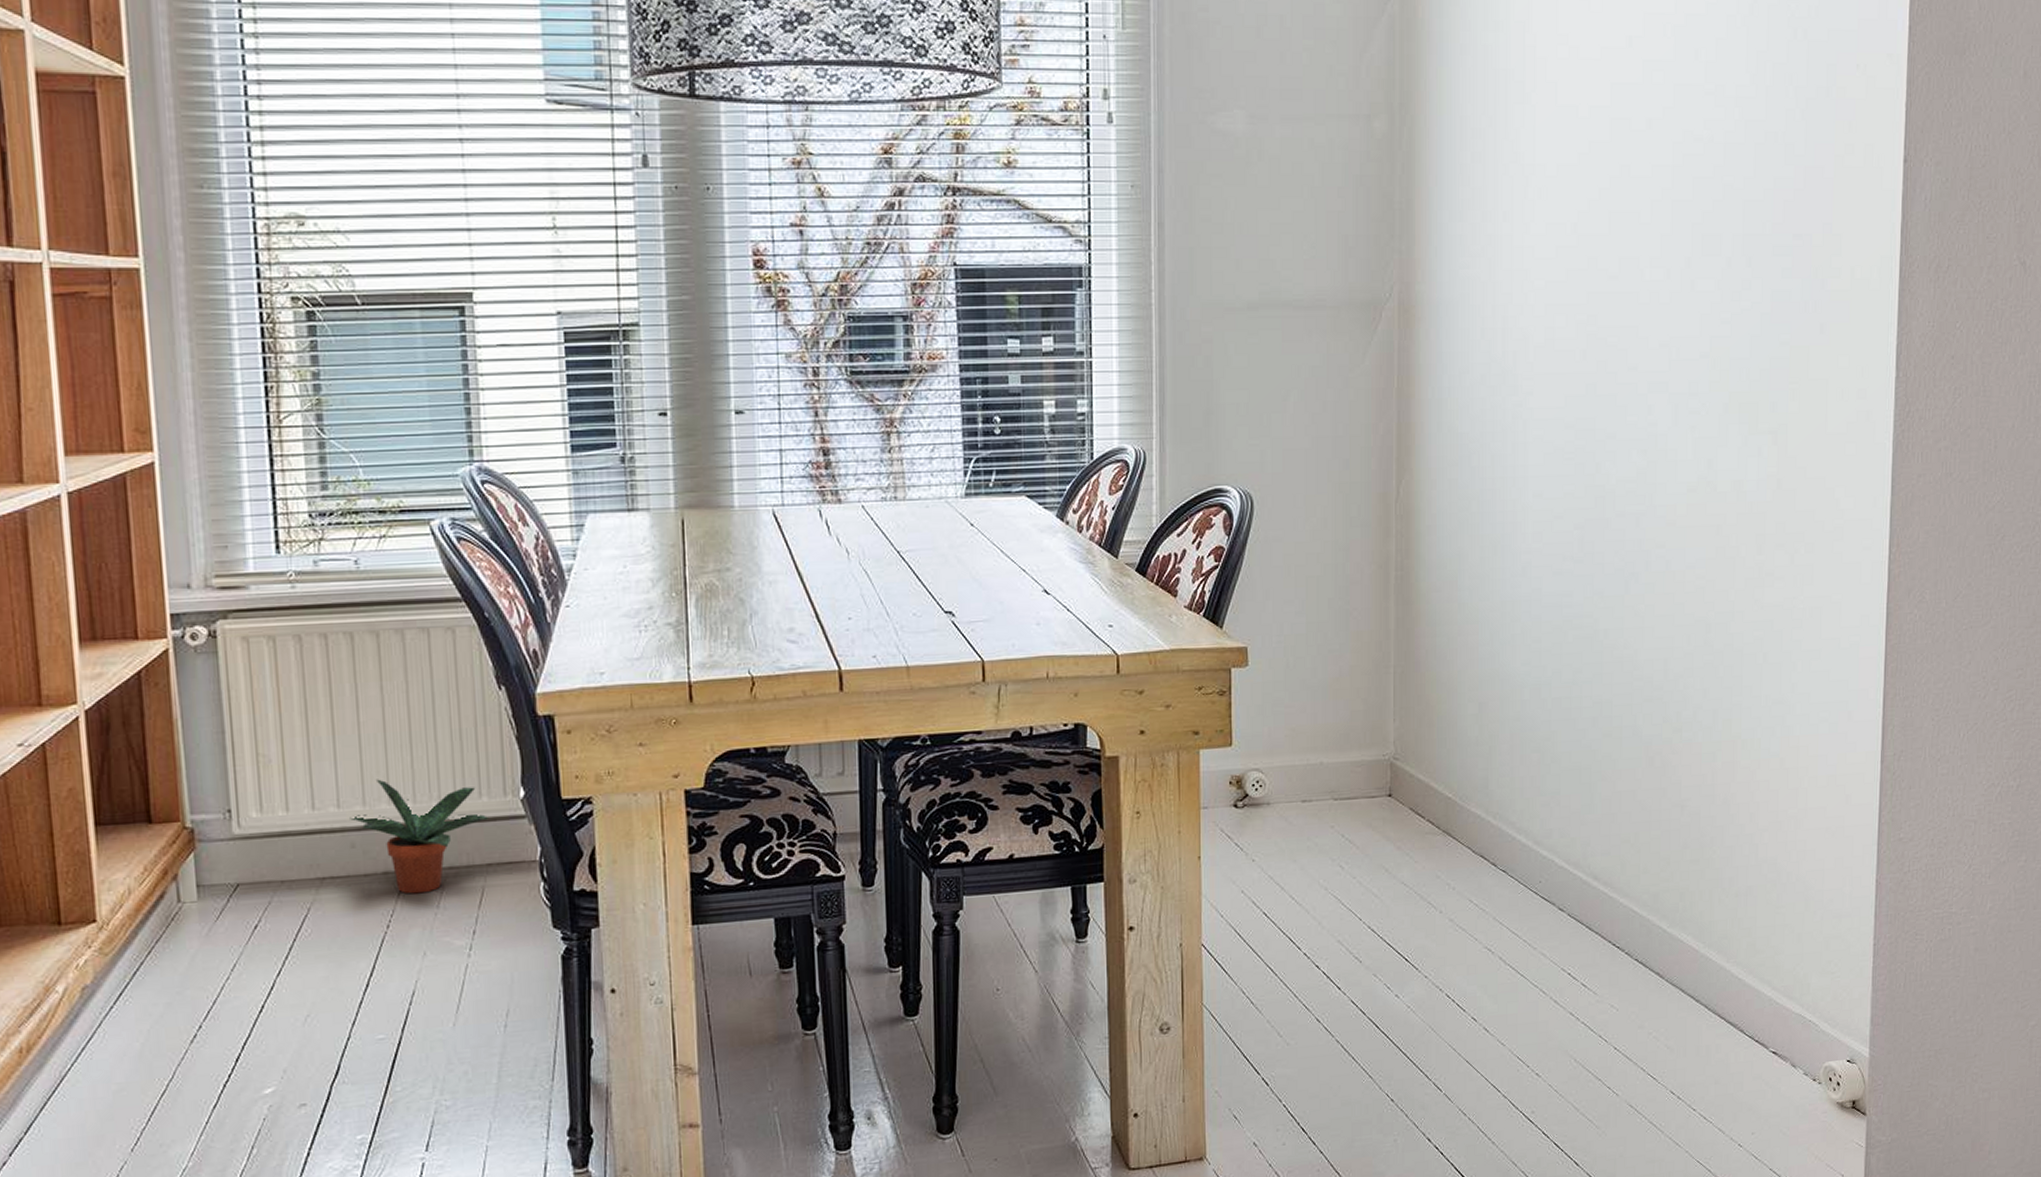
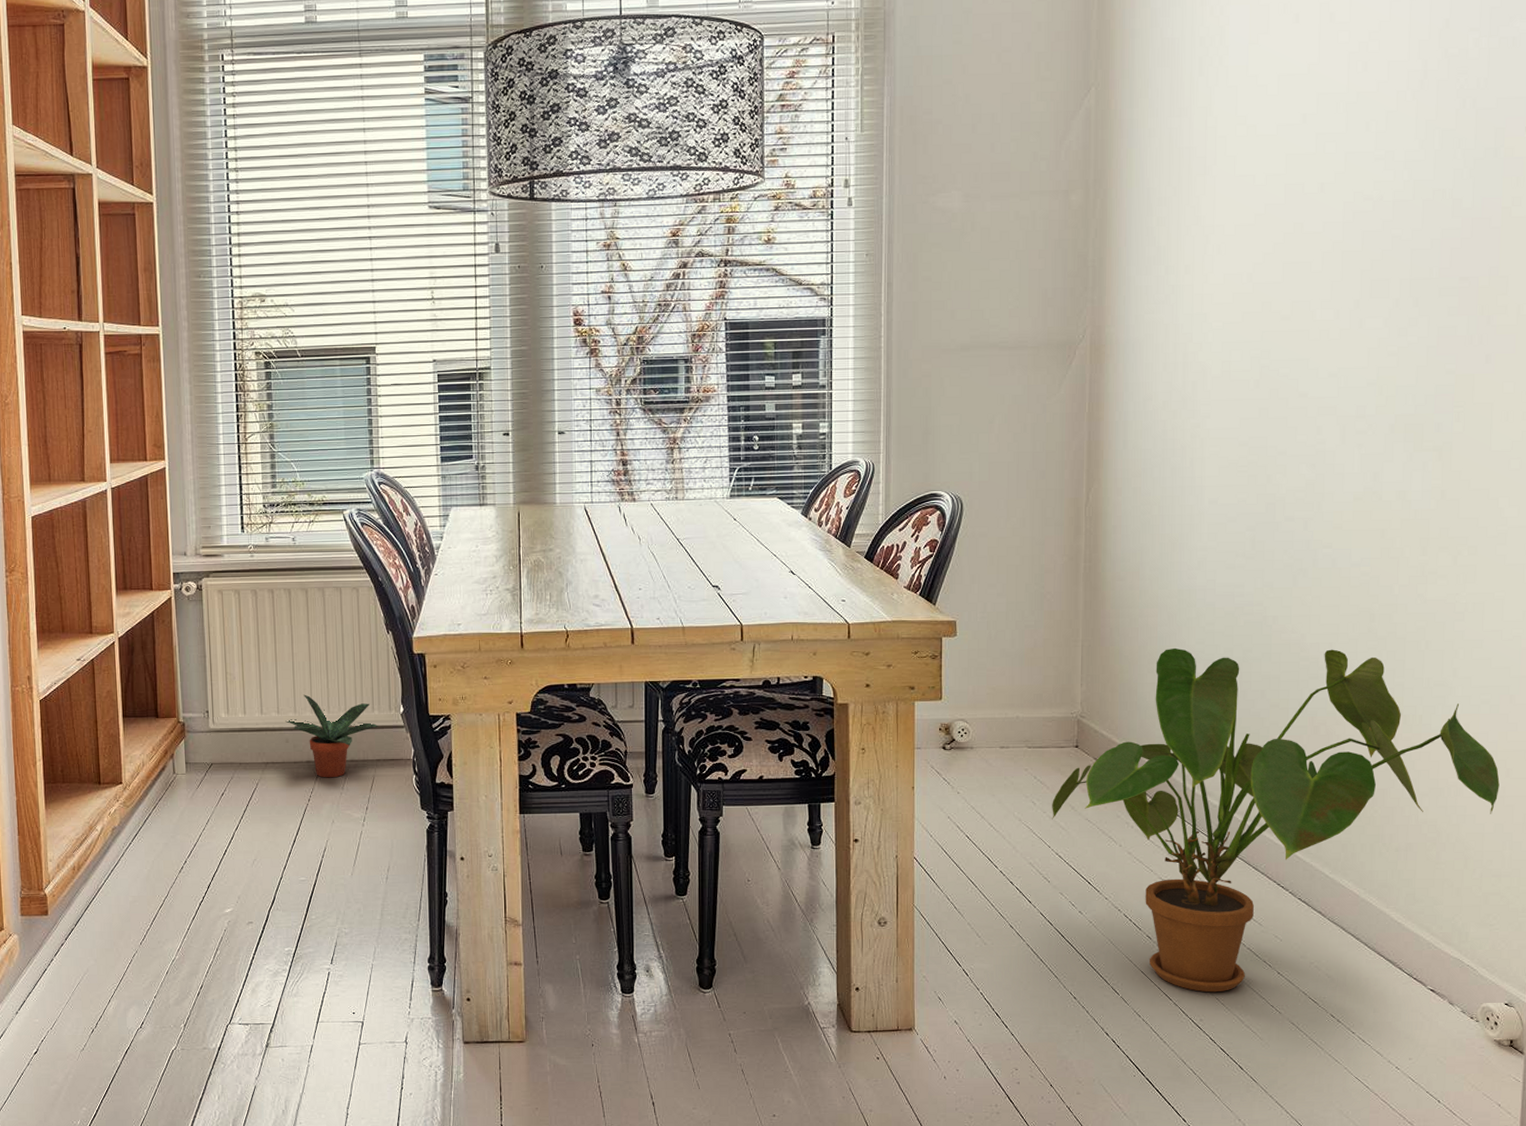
house plant: none [1363,666,1839,1079] -> present [1052,647,1500,993]

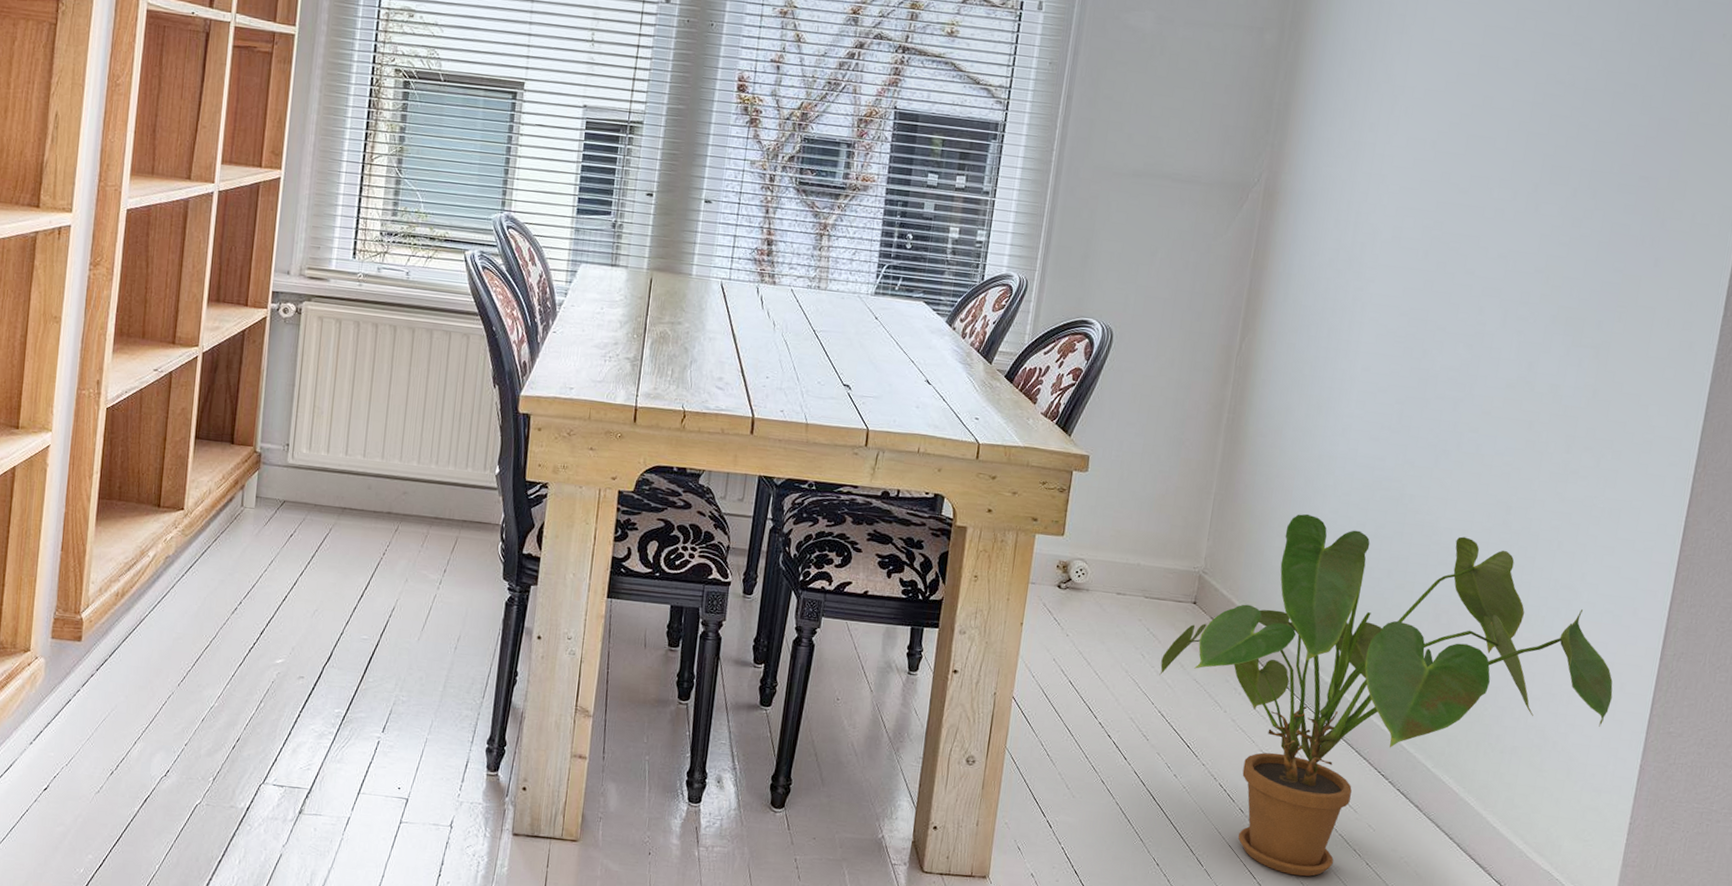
potted plant: present [285,694,379,778] -> none [371,440,471,534]

